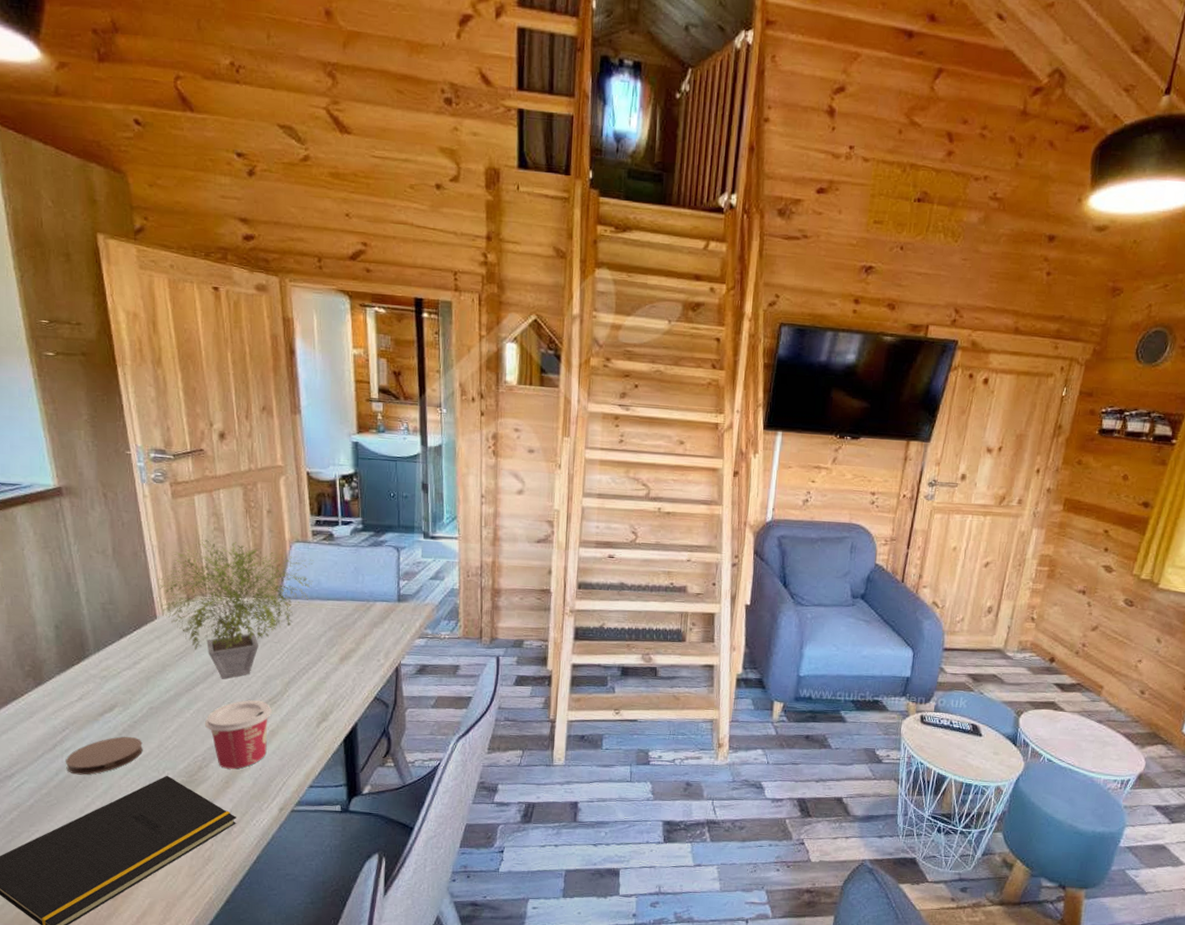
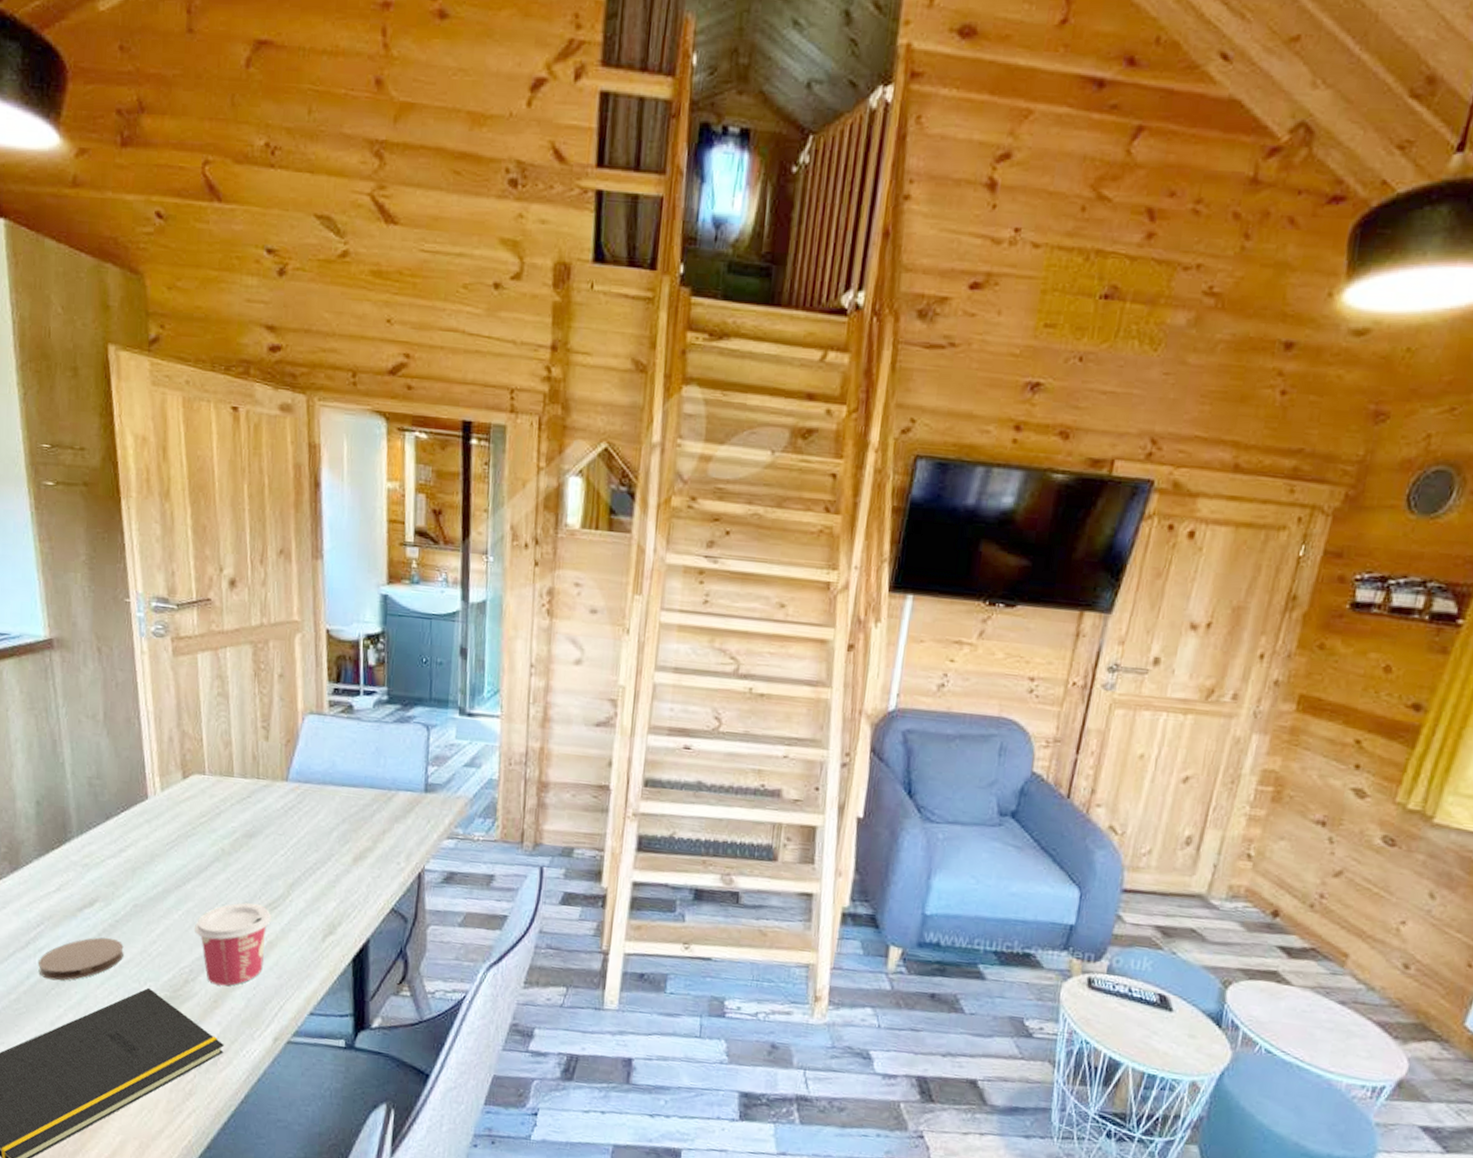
potted plant: present [158,539,314,679] -> none [151,706,329,876]

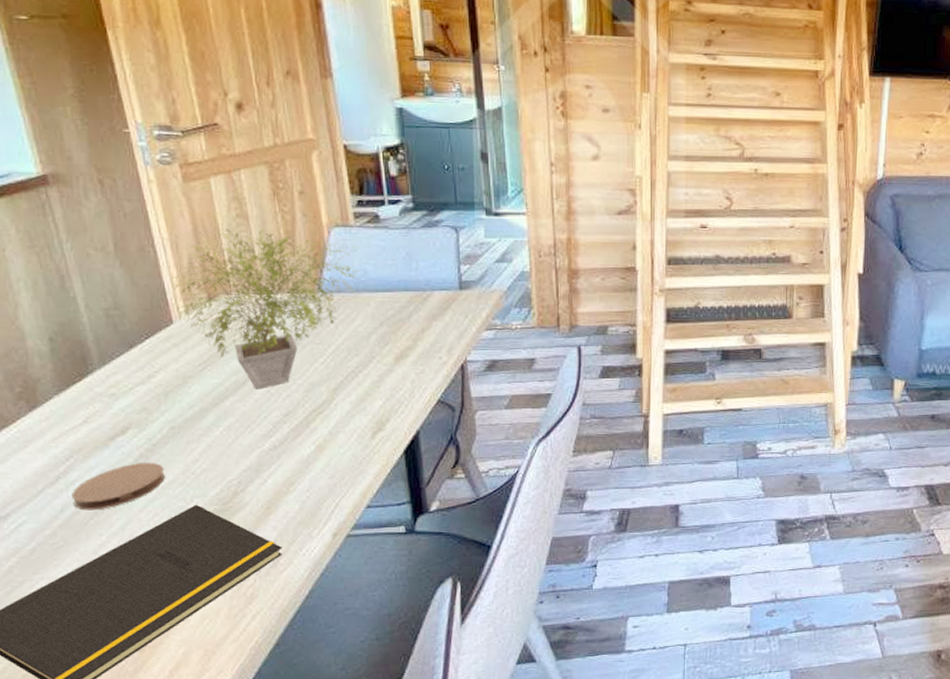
potted plant: none [151,706,329,876] -> present [171,229,358,390]
cup: present [194,903,271,986] -> none [237,412,317,492]

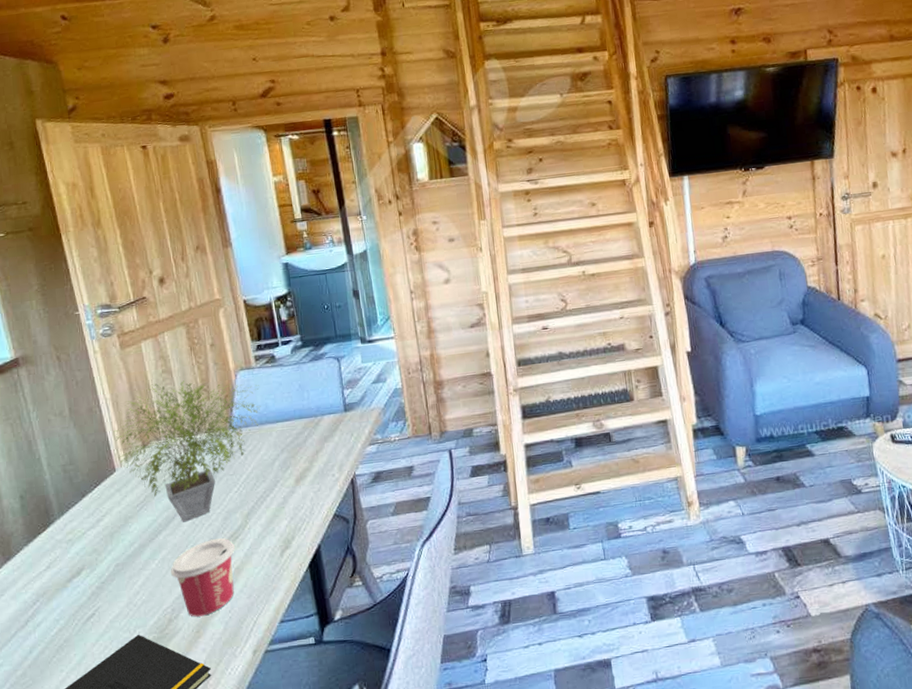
coaster: present [71,463,165,510] -> none [38,599,113,650]
cup: none [237,412,317,492] -> present [170,538,235,617]

